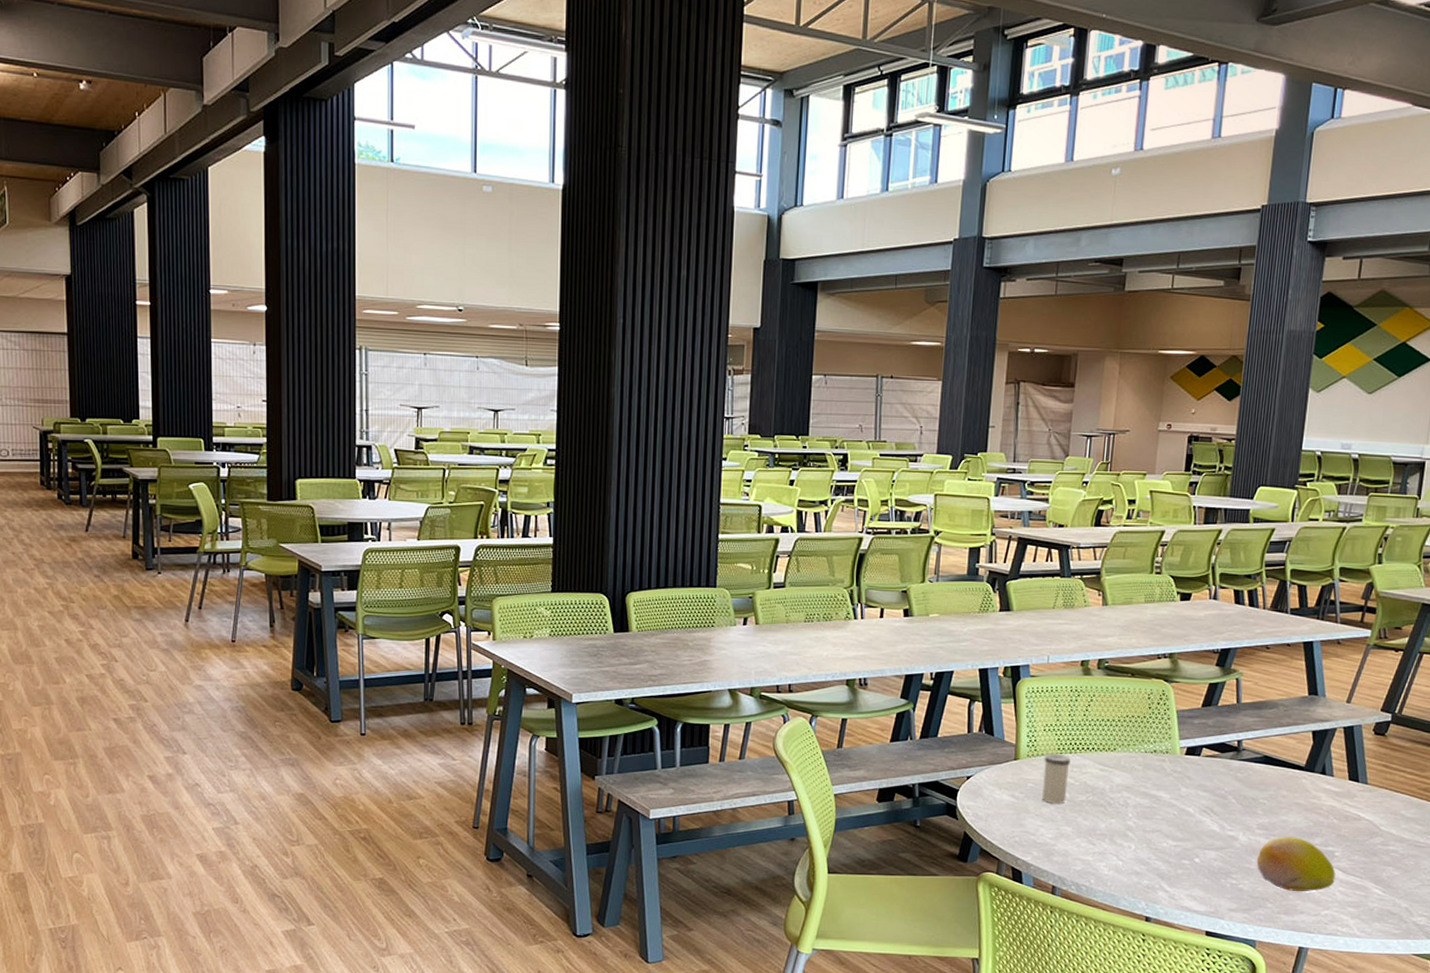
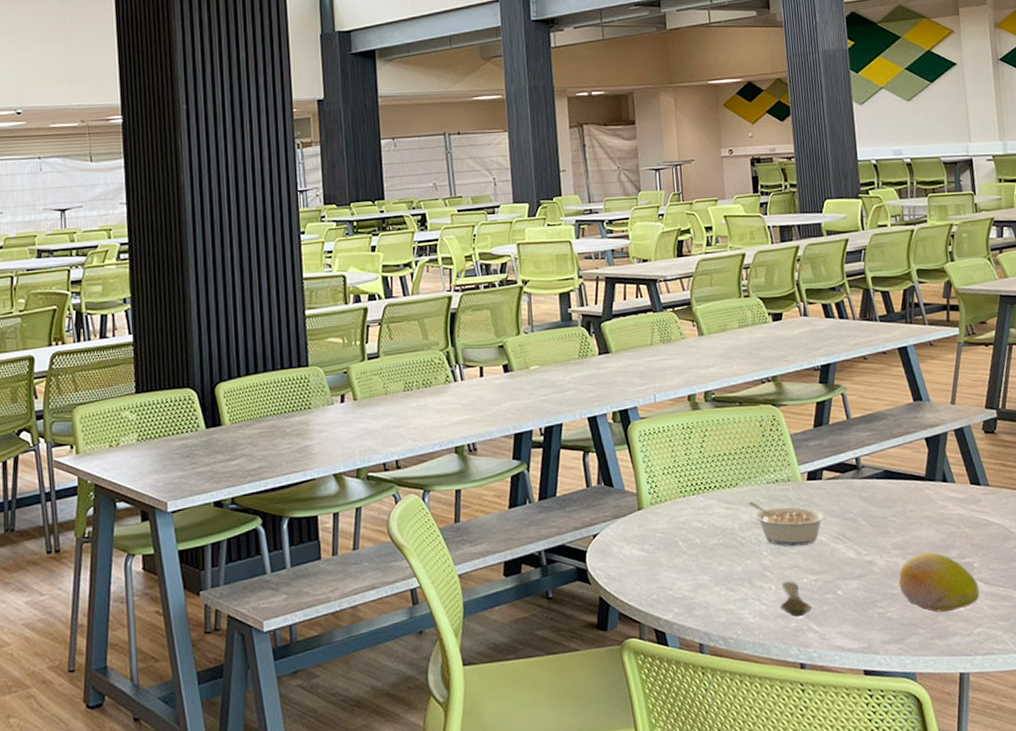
salt shaker: present [1042,753,1070,804] -> none [667,497,698,552]
legume: none [1122,766,1198,814] -> present [748,501,826,547]
spoon: none [1136,843,1167,876] -> present [780,581,812,618]

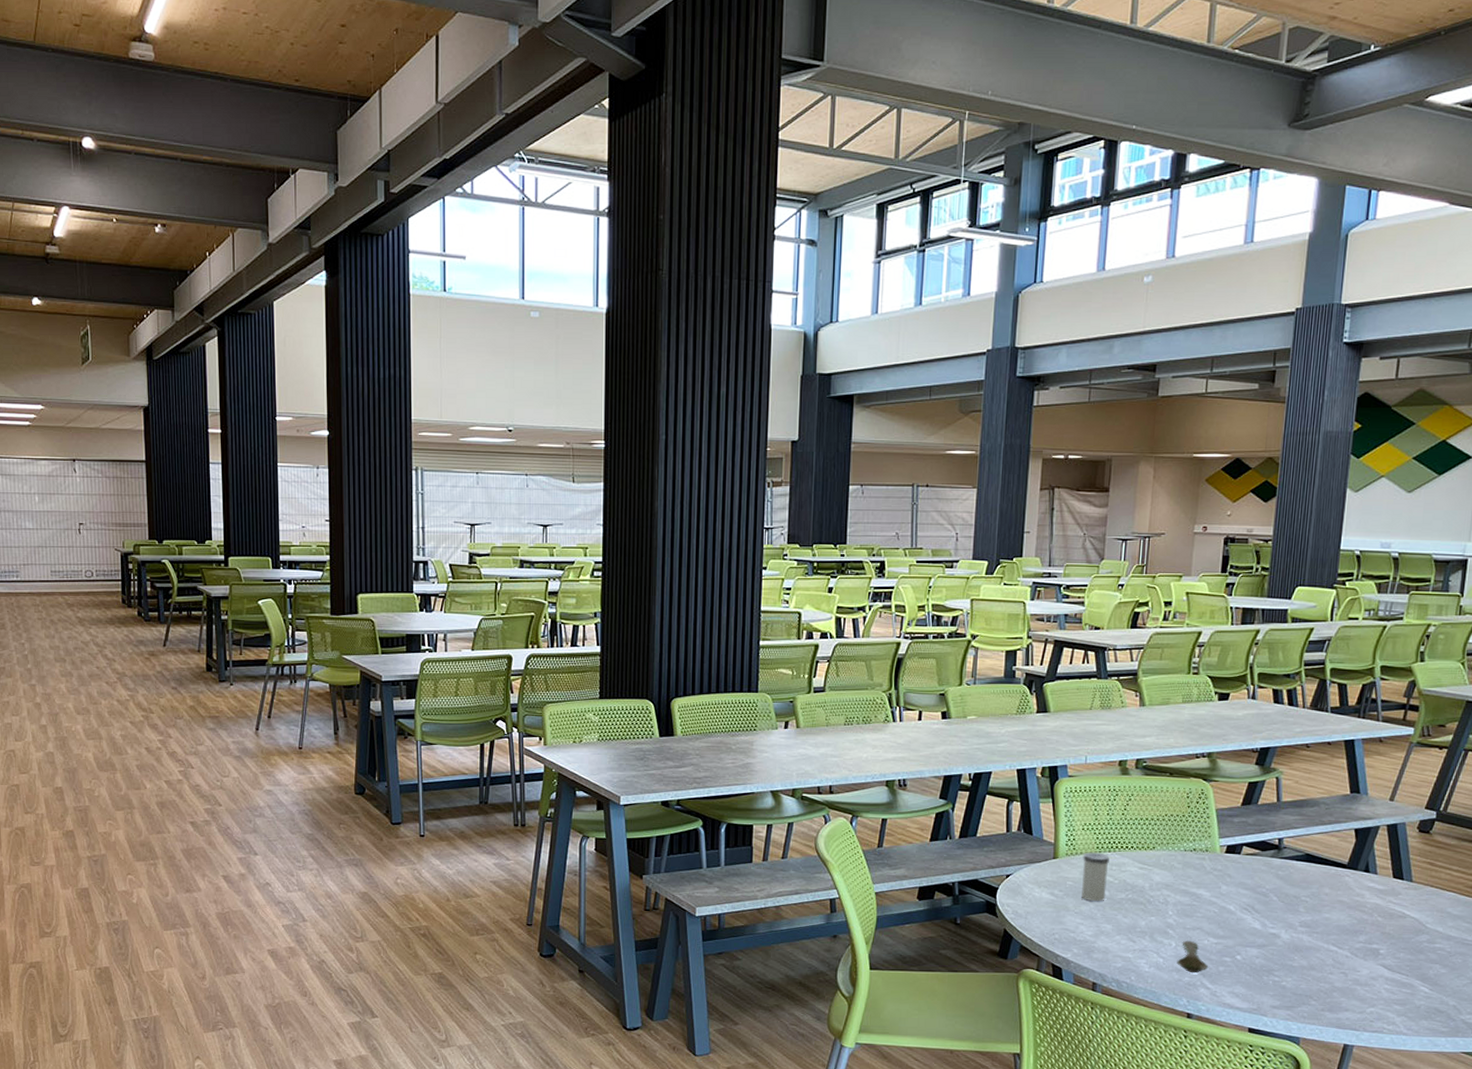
salt shaker: none [667,497,698,552] -> present [1081,852,1109,902]
legume: present [748,501,826,547] -> none [1162,865,1238,911]
fruit: present [898,552,980,612] -> none [1299,934,1381,990]

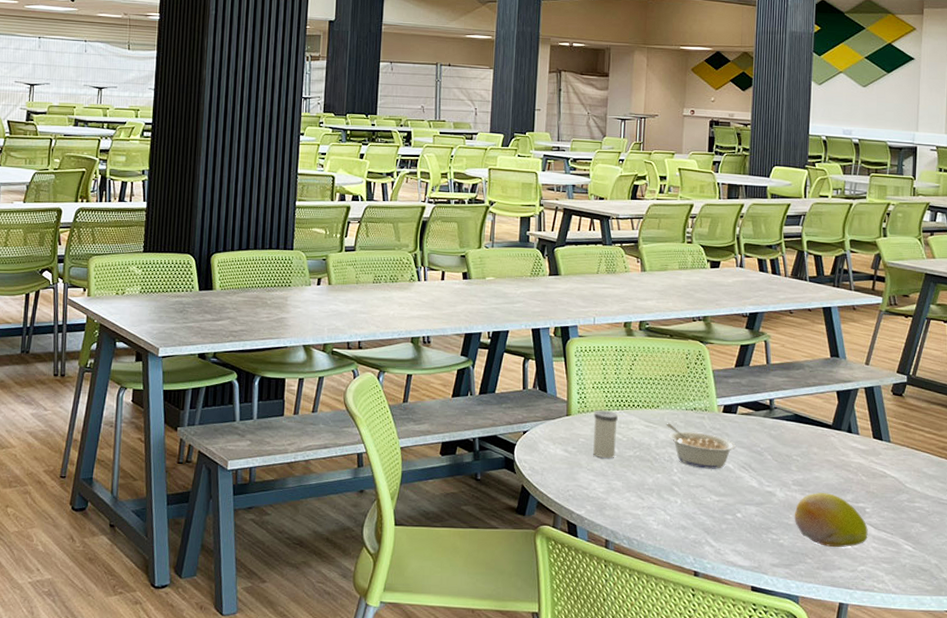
legume: none [1162,865,1238,911] -> present [666,423,736,469]
spoon: present [1177,940,1208,973] -> none [683,498,711,531]
fruit: none [1299,934,1381,990] -> present [794,493,868,548]

